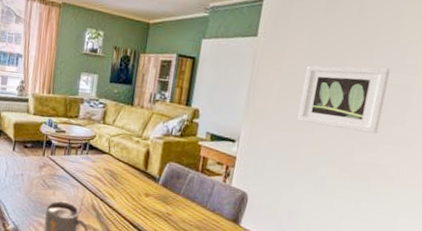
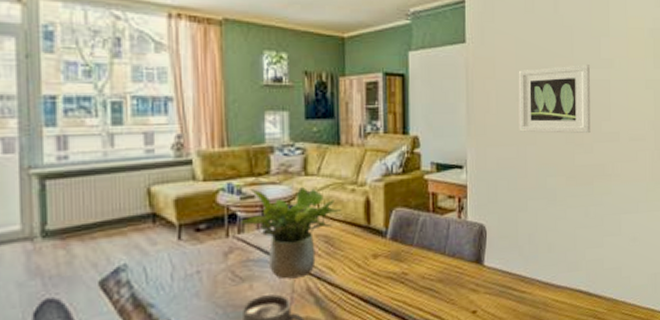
potted plant: none [52,126,127,197] -> present [239,187,342,279]

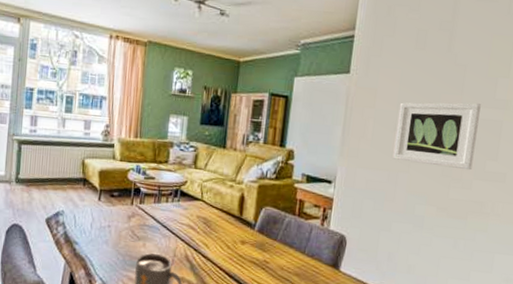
potted plant: present [239,187,342,279] -> none [141,172,221,247]

